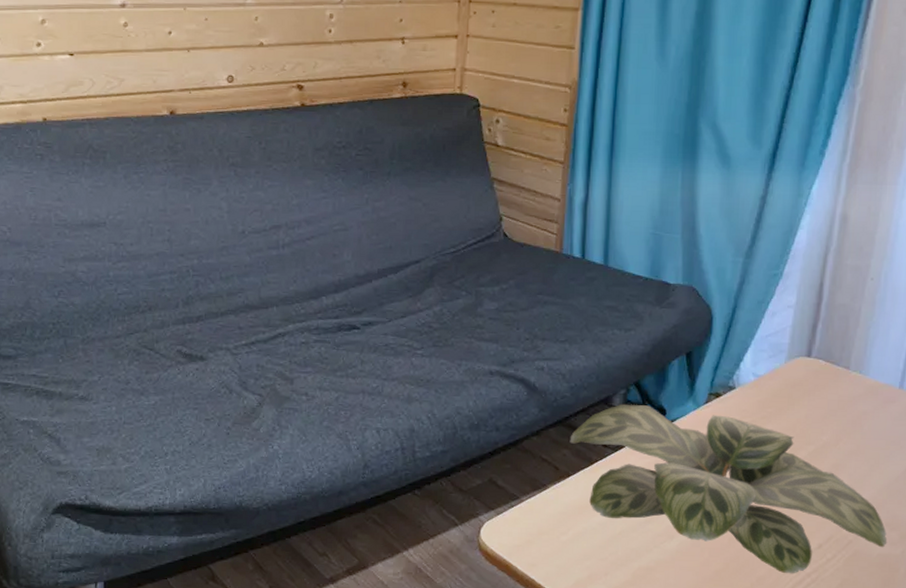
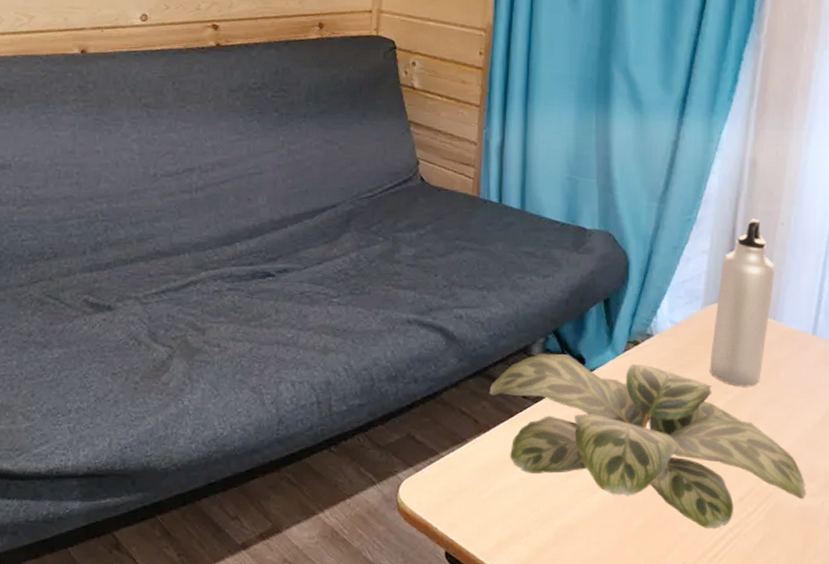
water bottle: none [791,273,862,439] -> present [709,218,774,387]

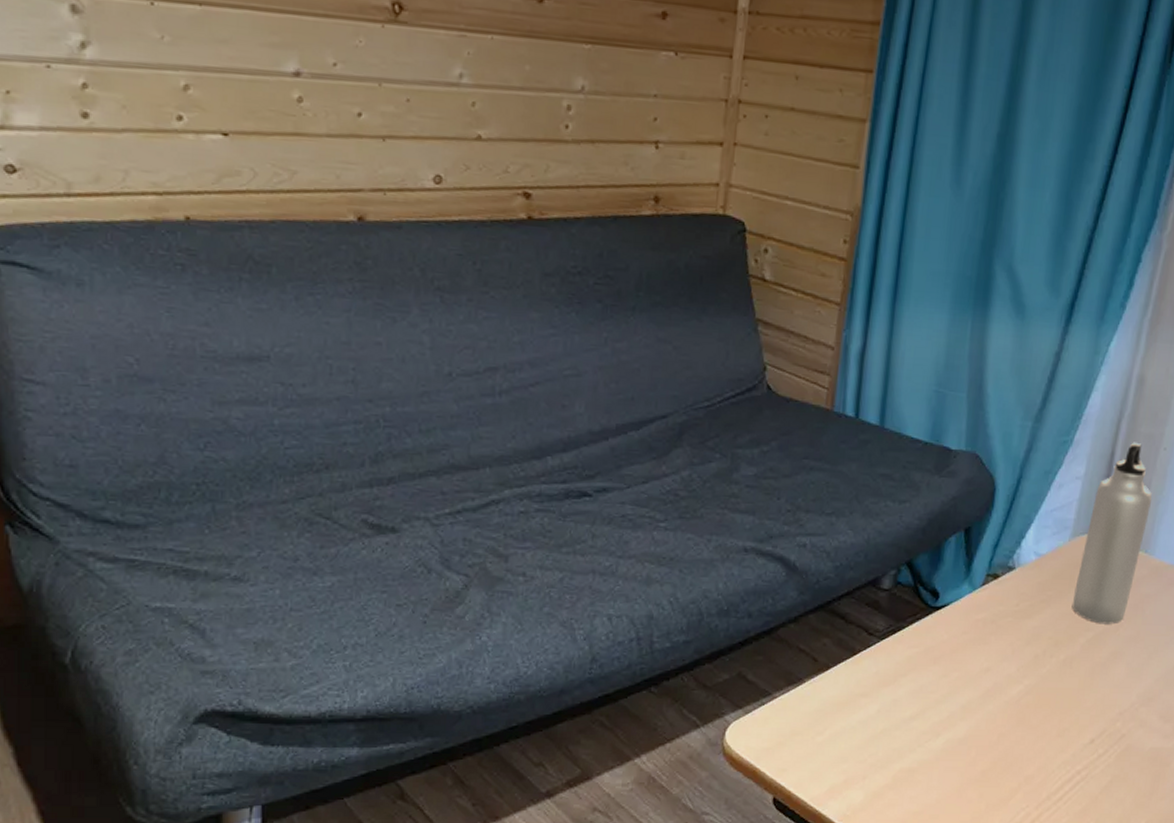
plant: present [489,353,807,529] -> none [831,586,1161,772]

